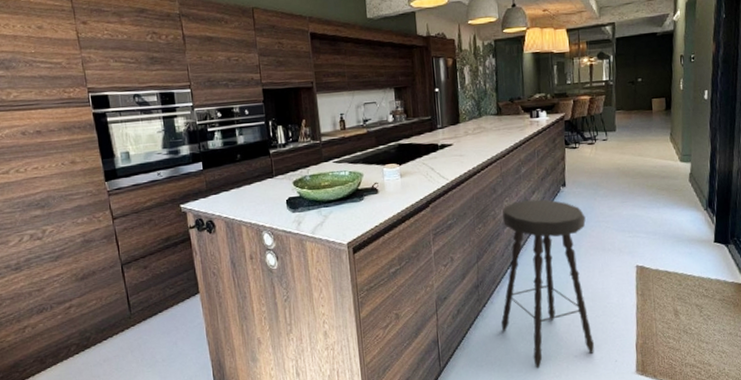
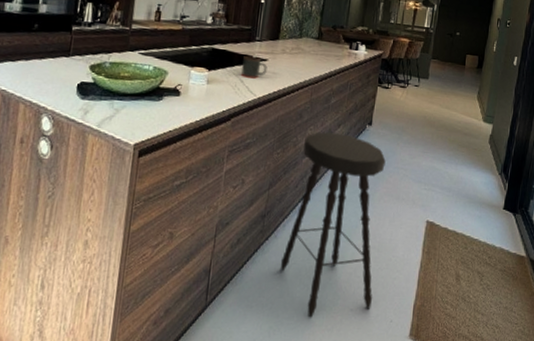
mug: none [428,144,454,165] -> present [241,56,267,79]

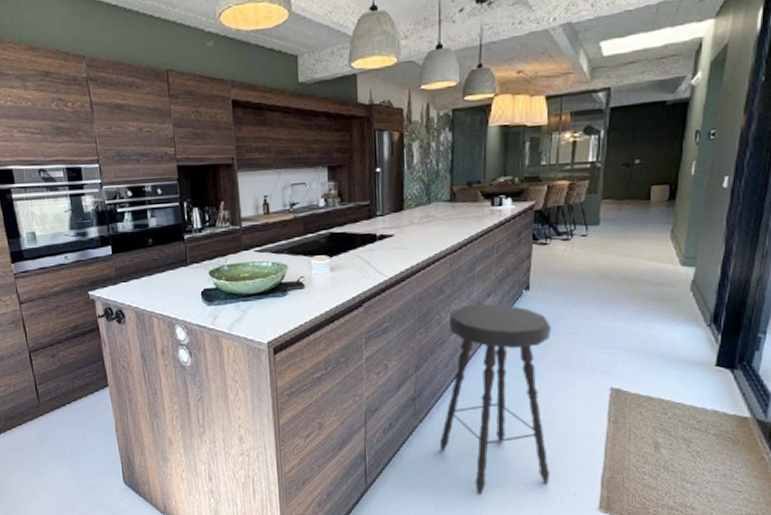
mug: present [241,56,267,79] -> none [365,234,395,259]

